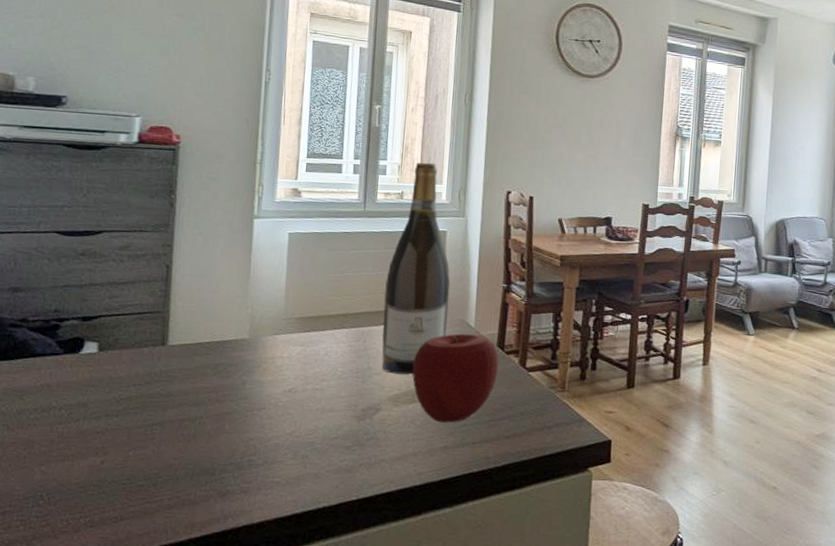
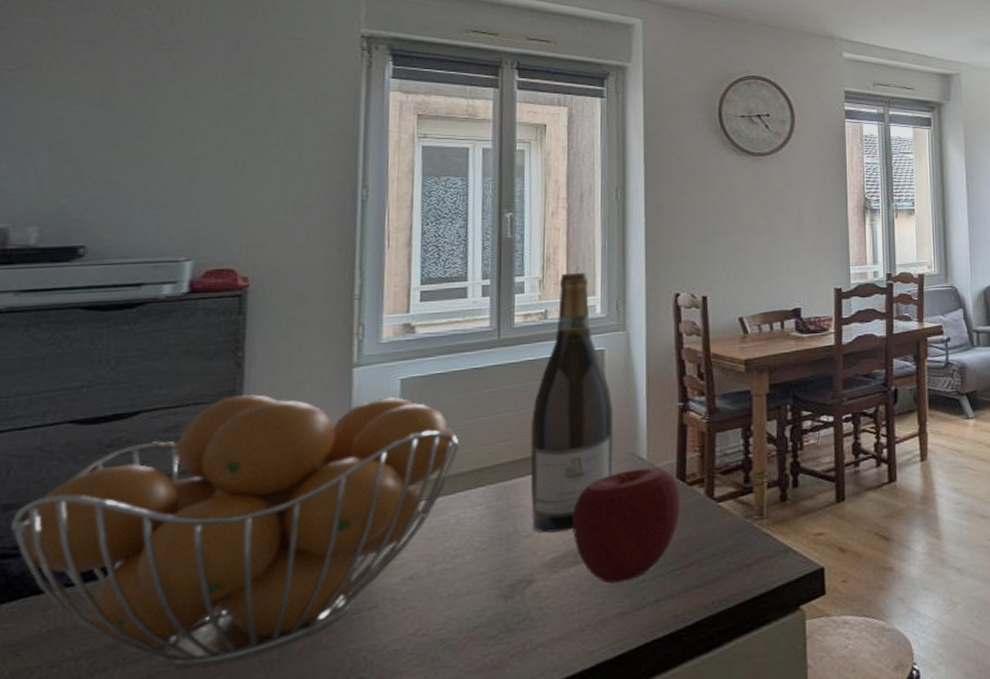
fruit basket: none [17,228,331,432] -> present [11,394,460,670]

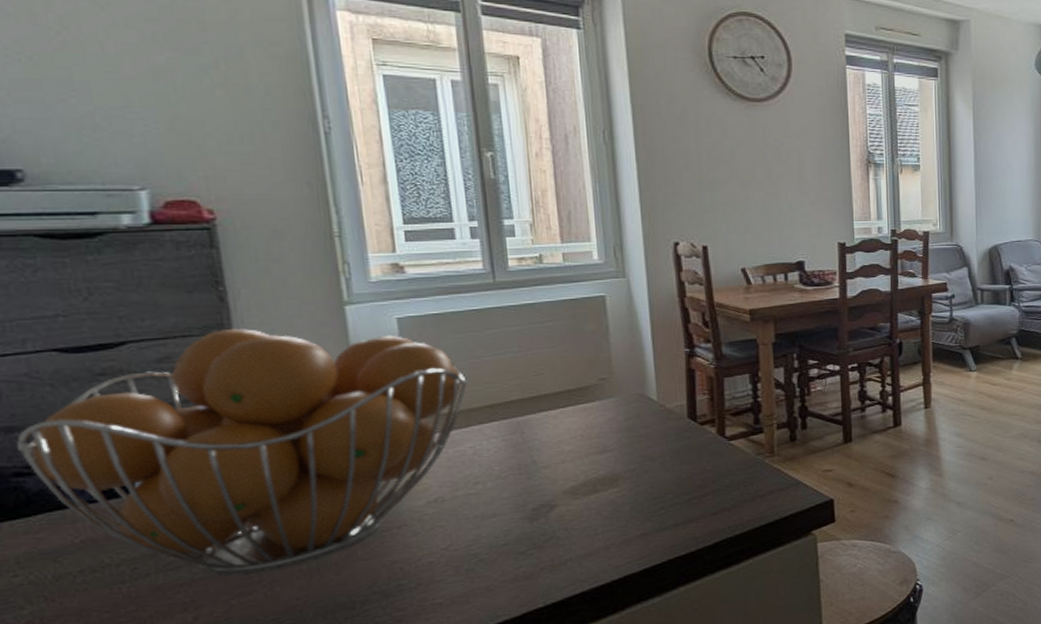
wine bottle: present [530,272,614,533] -> none [537,217,624,464]
apple: present [572,467,681,584] -> none [587,407,694,510]

